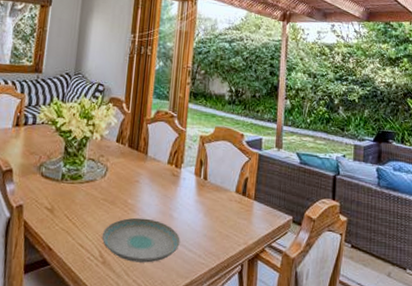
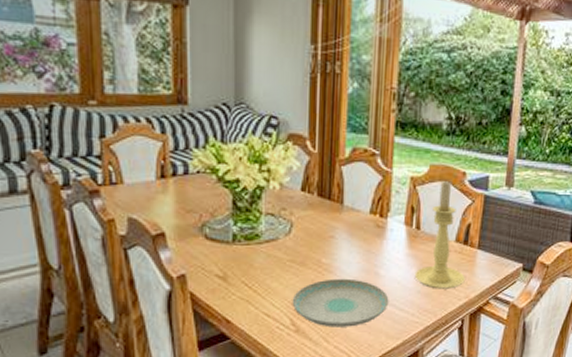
candle holder: none [202,140,244,235] -> present [414,180,465,289]

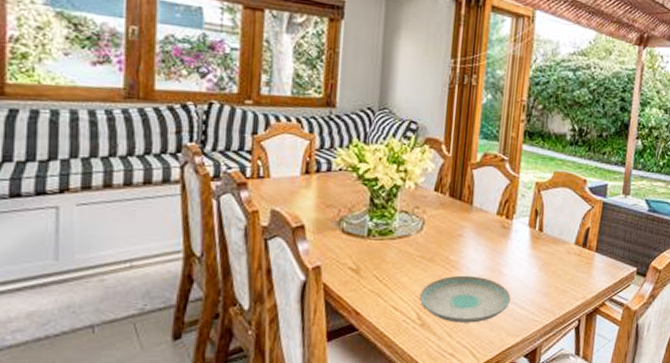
candle holder: present [414,180,465,289] -> none [535,186,583,289]

